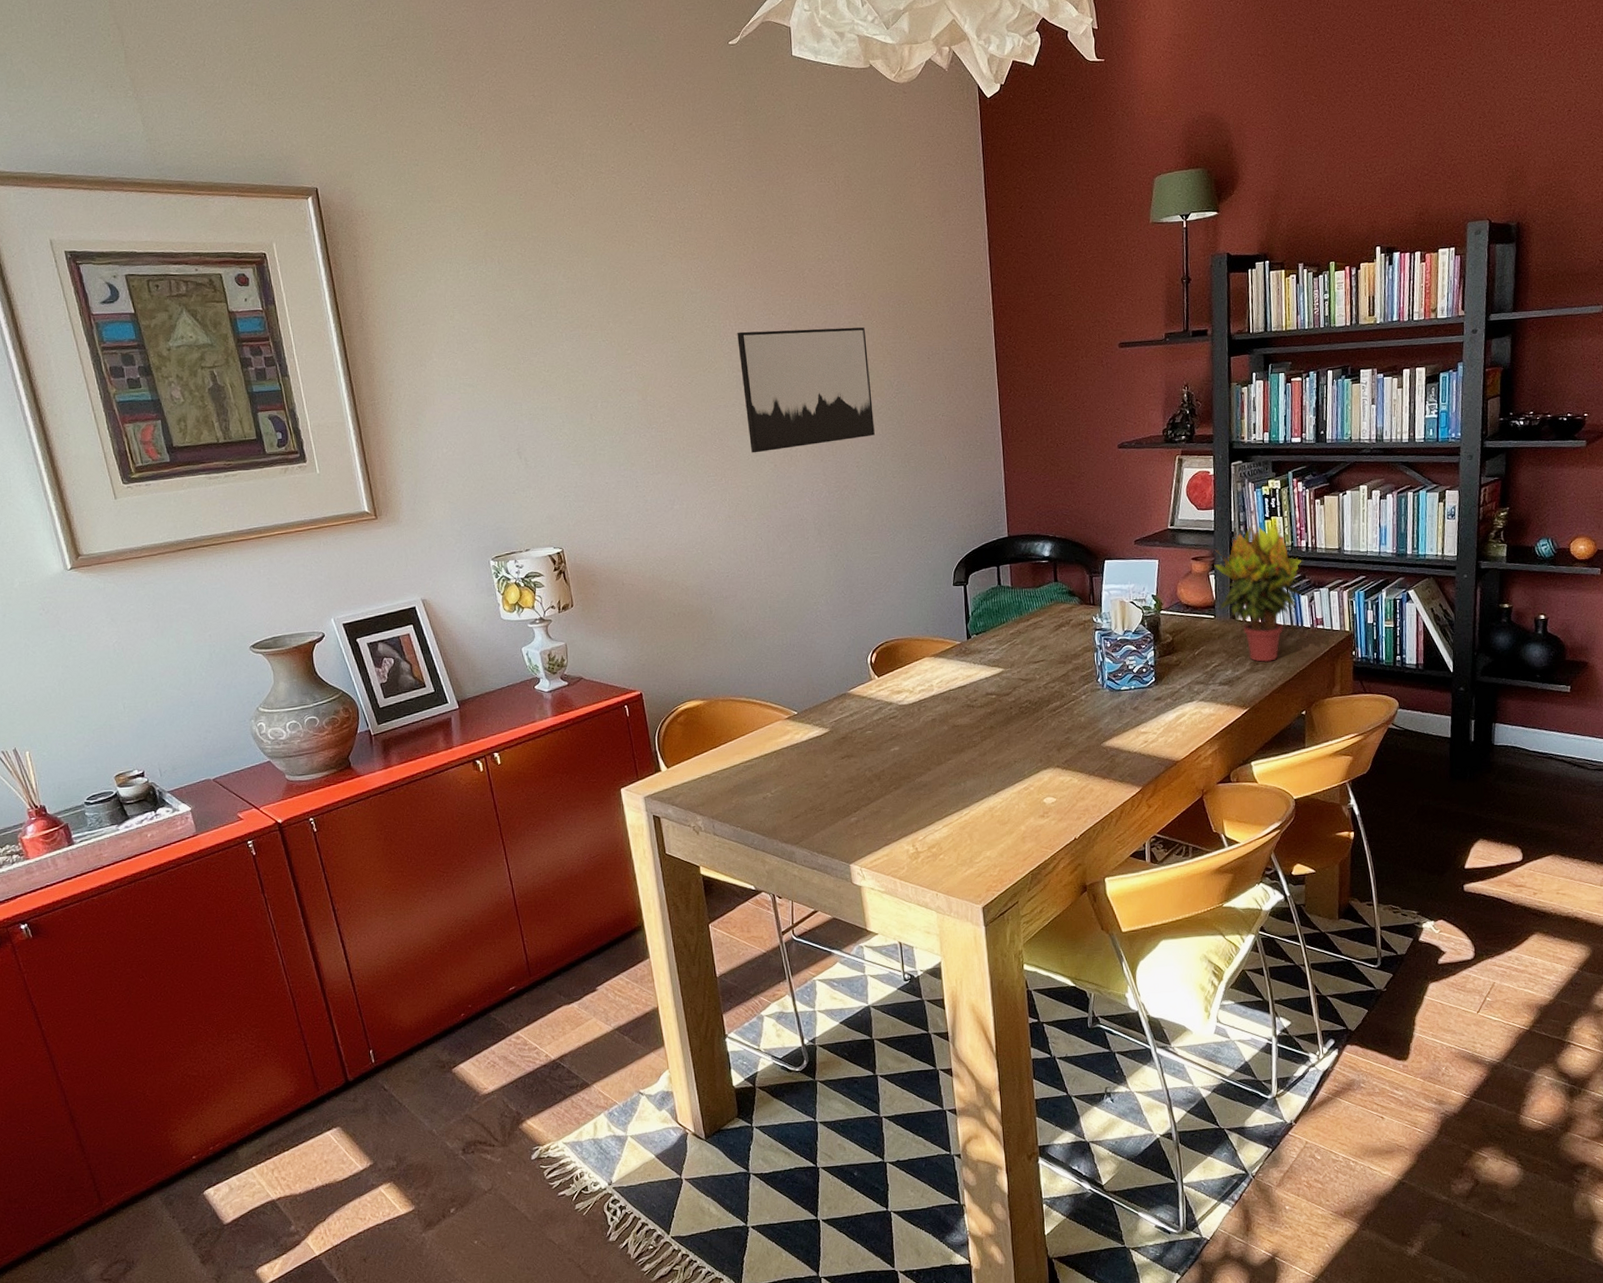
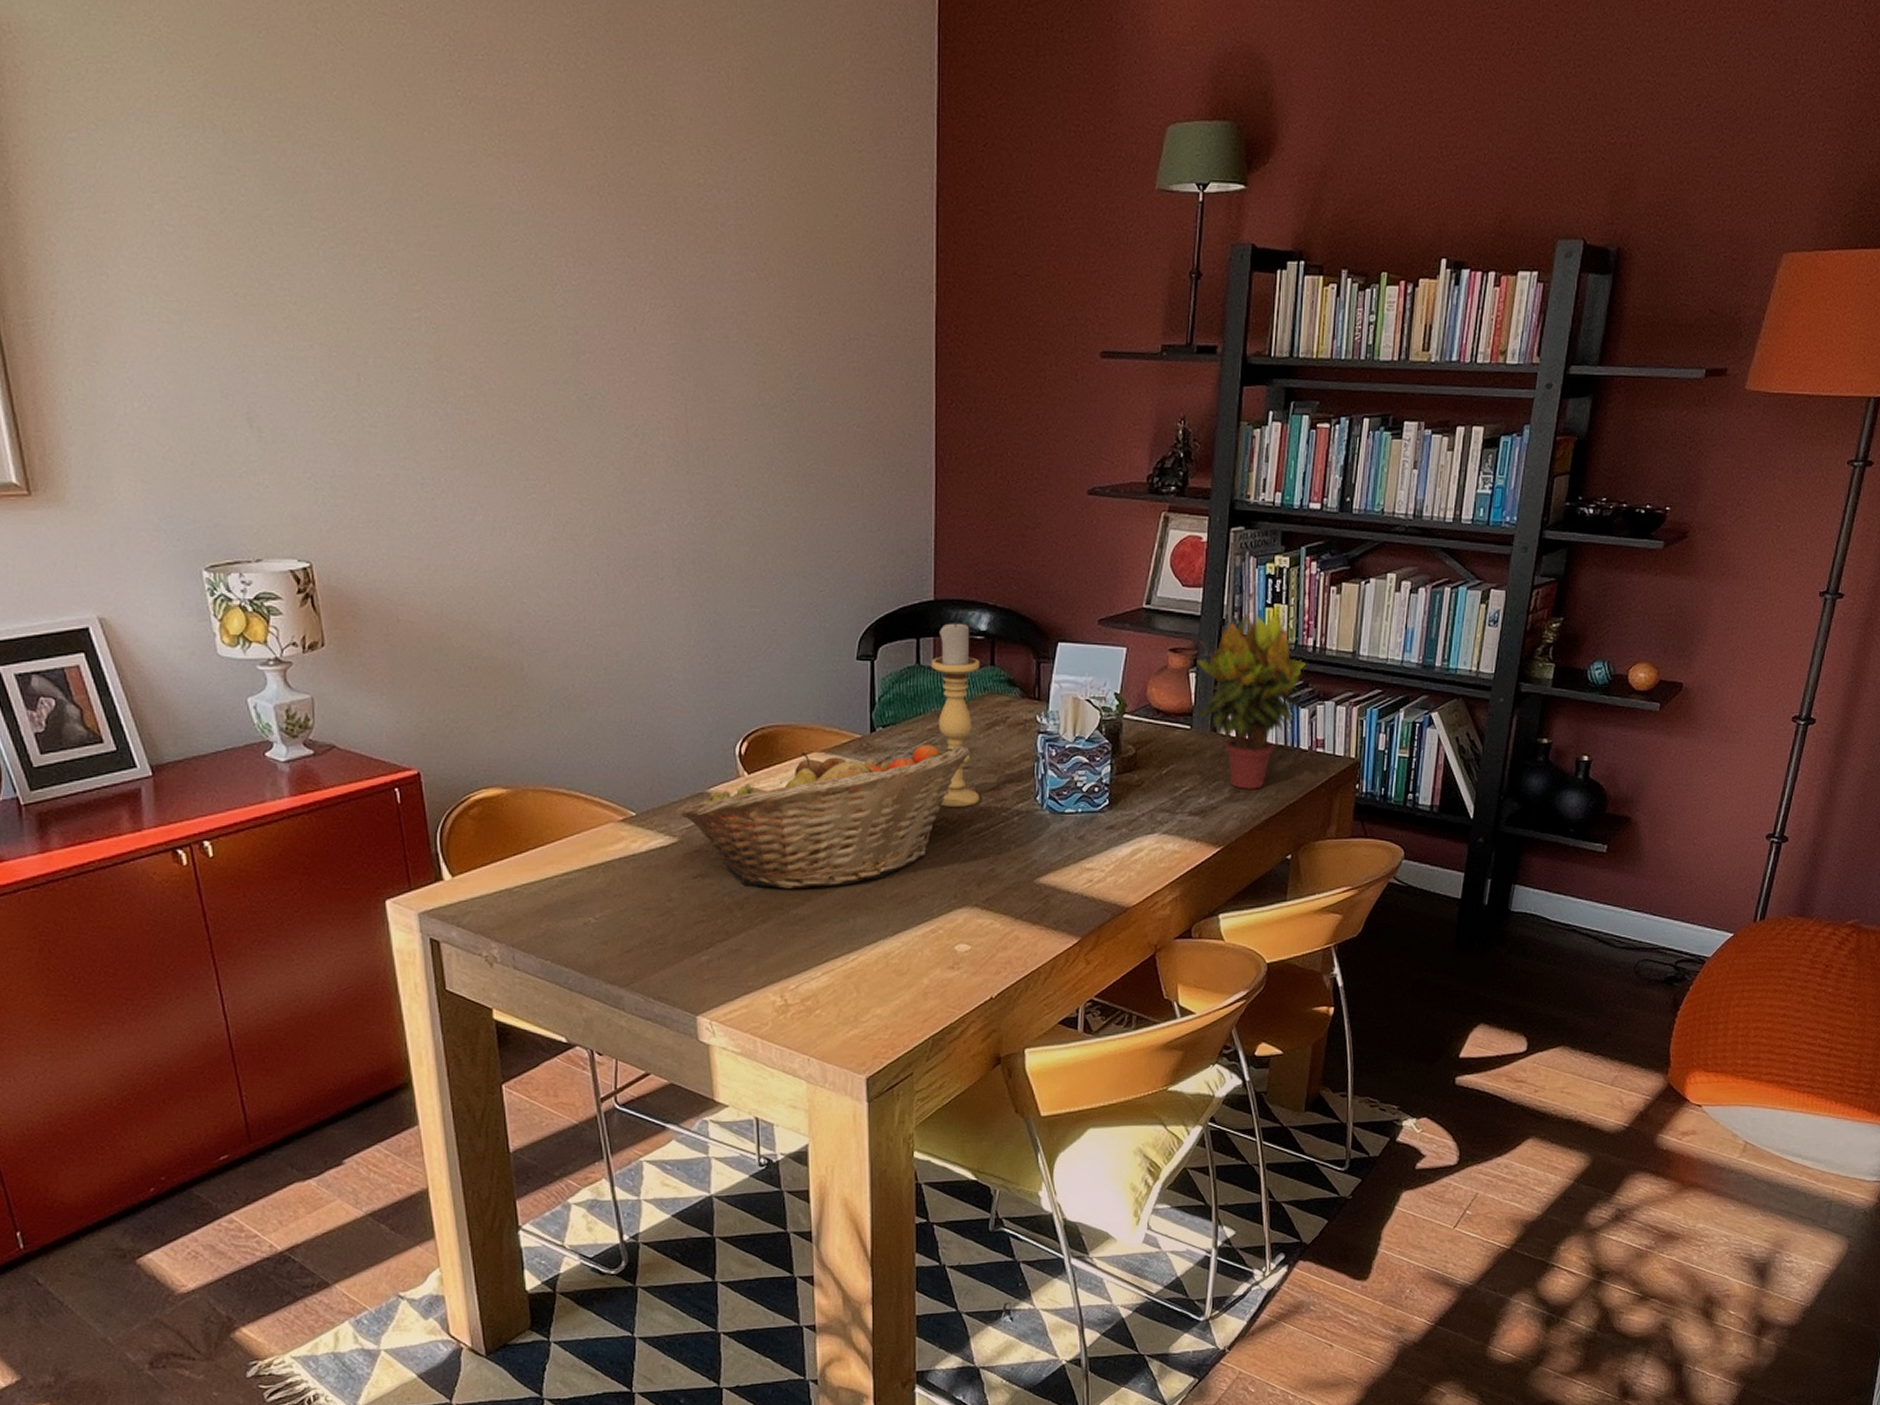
wall art: present [737,327,875,453] -> none [576,277,763,453]
fruit basket: none [830,644,1044,762] -> present [681,744,970,889]
candle holder: none [1009,551,1054,692] -> present [931,621,980,807]

